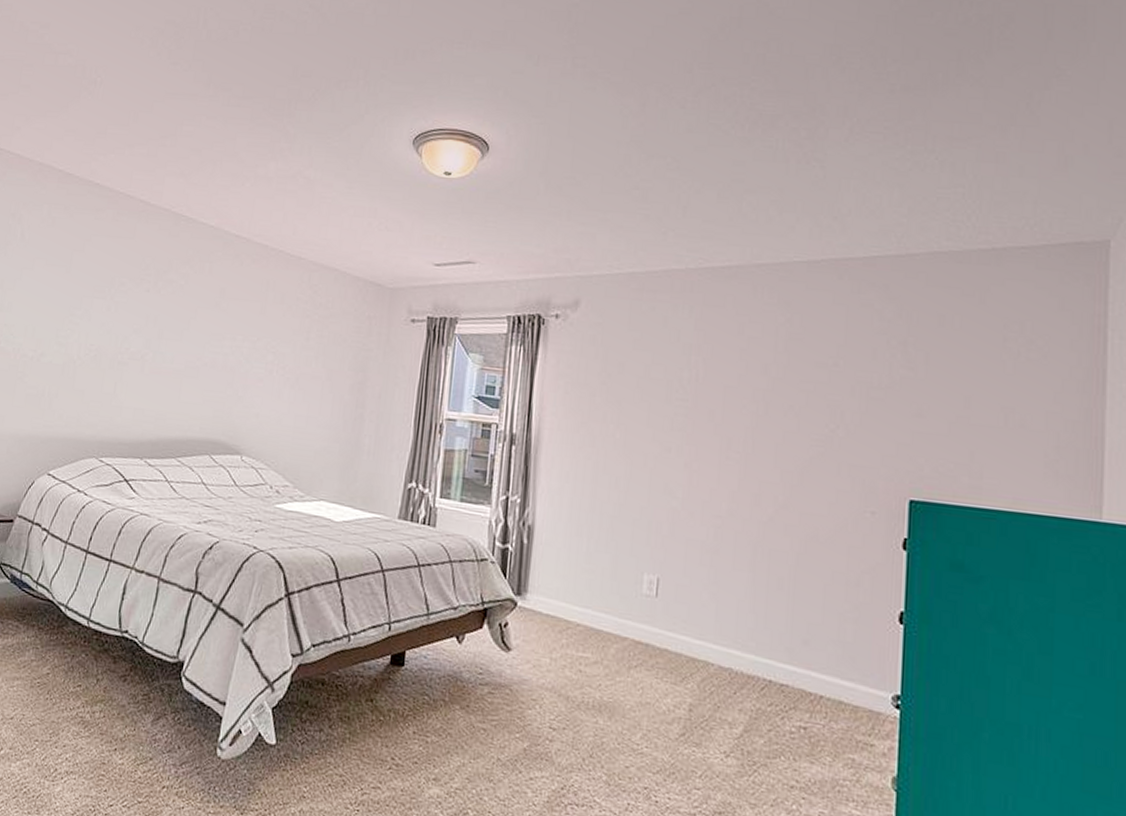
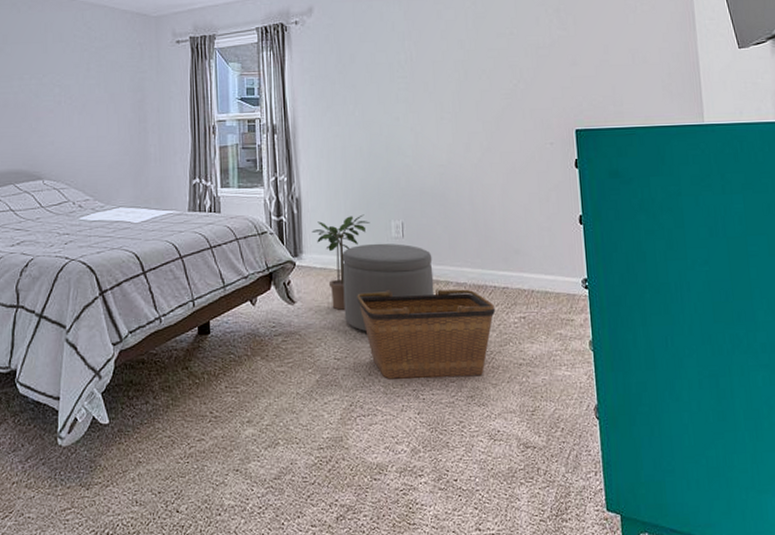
potted plant: none [542,558,617,671] -> present [311,214,370,310]
ottoman: none [569,595,691,702] -> present [342,243,435,331]
bicycle basket: none [587,654,768,790] -> present [357,288,496,379]

